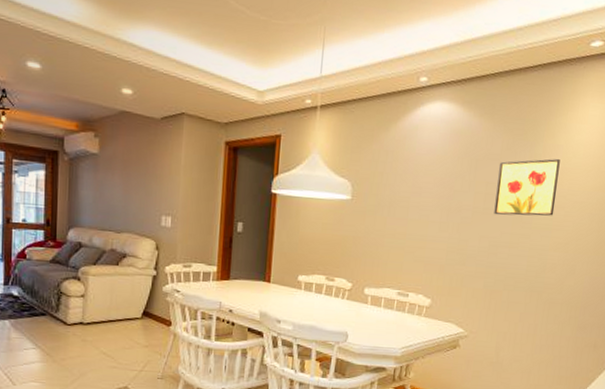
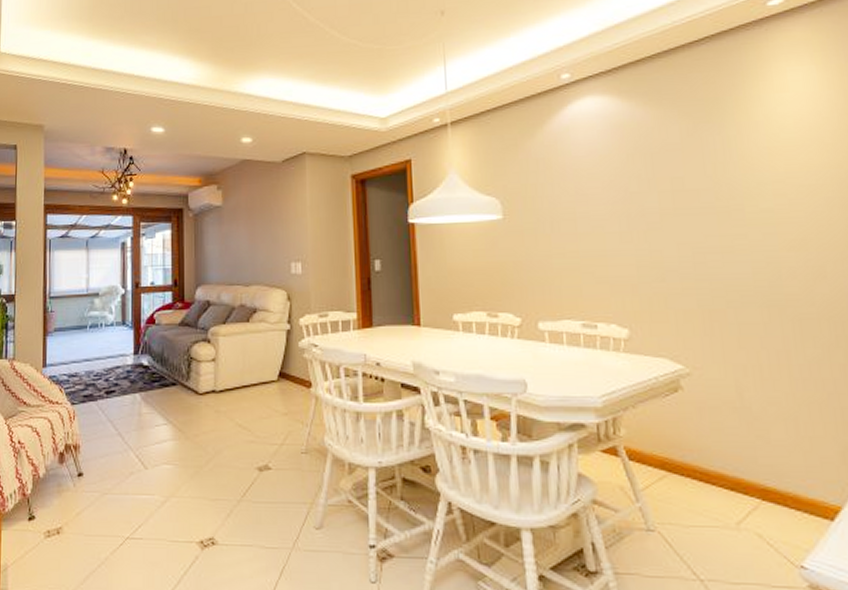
wall art: present [494,158,560,216] -> none [681,136,774,215]

